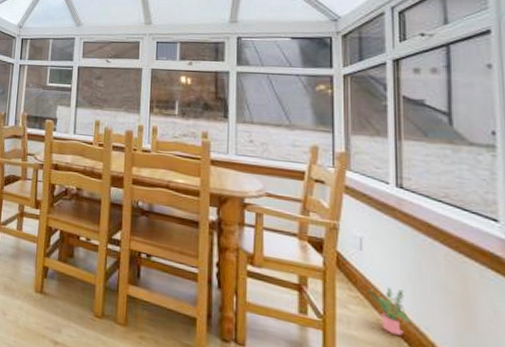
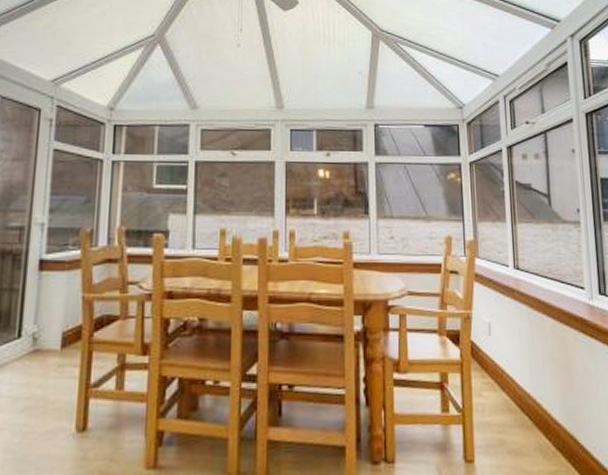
potted plant: present [366,287,410,336] -> none [495,367,529,412]

